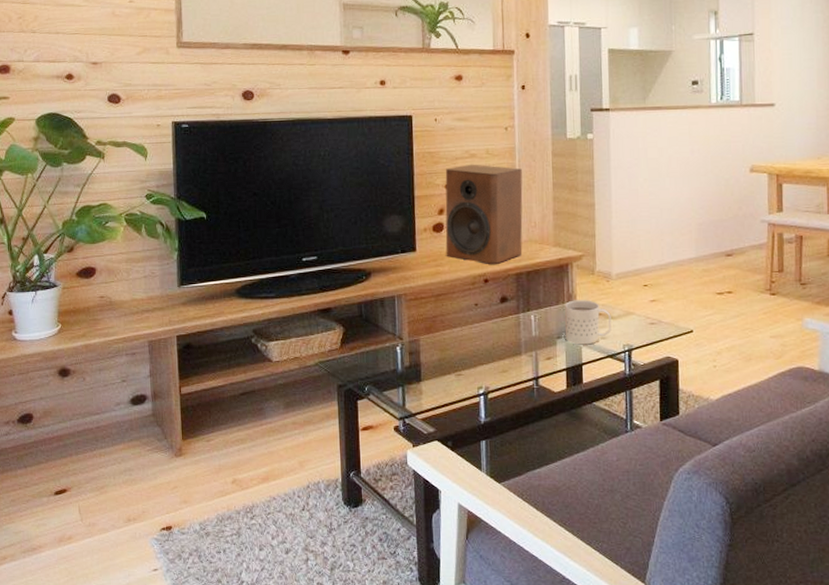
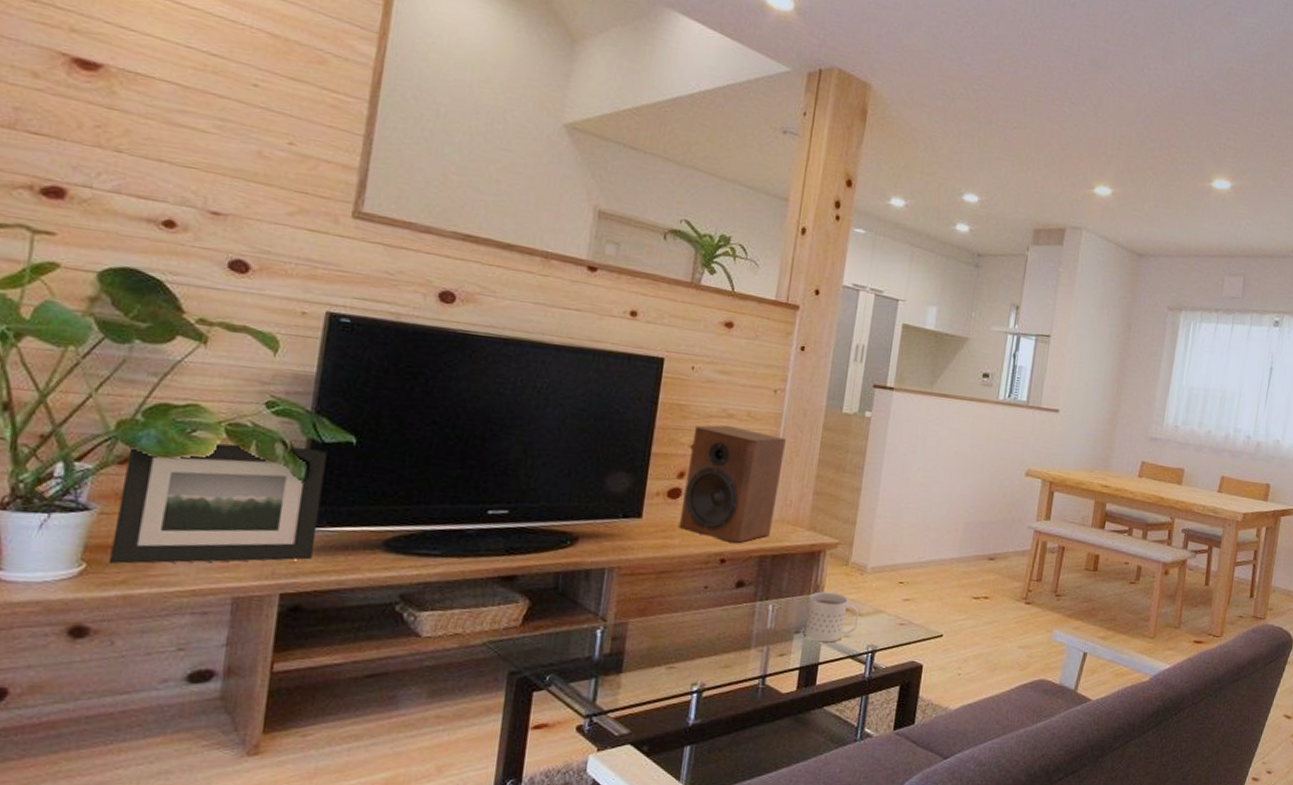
picture frame: none [72,225,192,323] -> present [110,443,328,564]

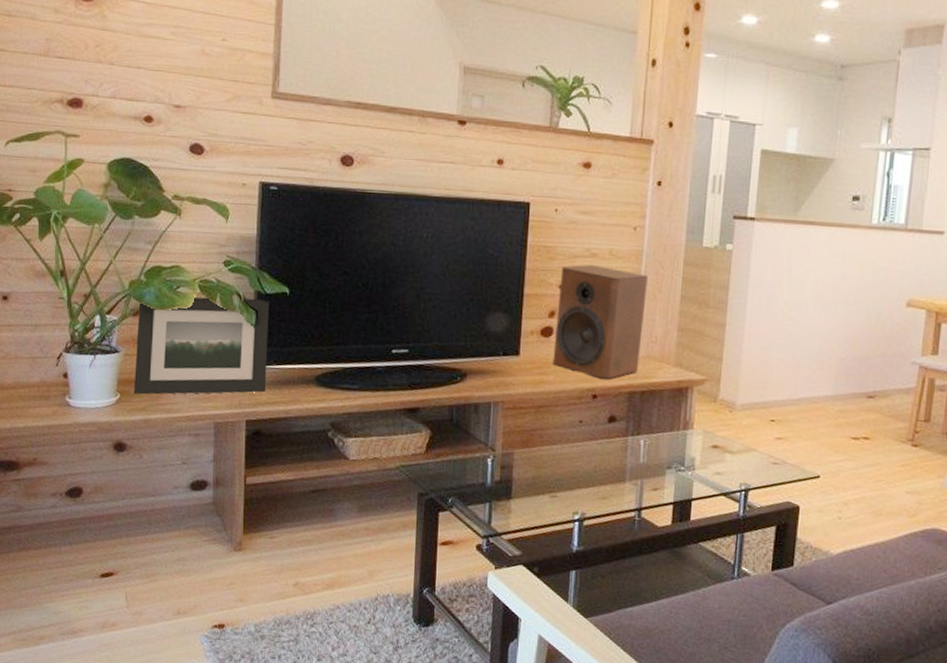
mug: present [804,591,859,643] -> none [676,428,730,479]

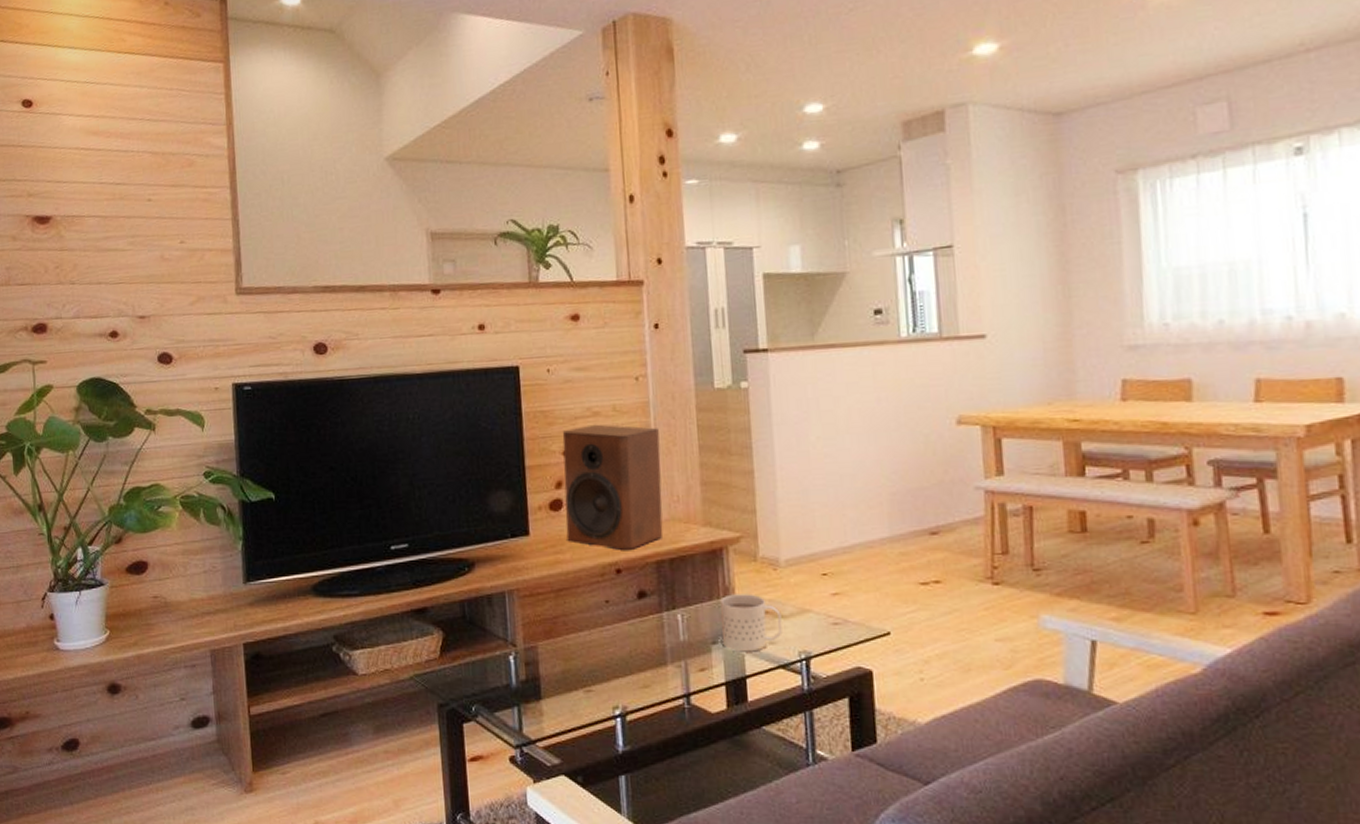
picture frame: present [134,297,269,395] -> none [120,508,261,628]
mug: none [676,428,730,479] -> present [720,594,783,652]

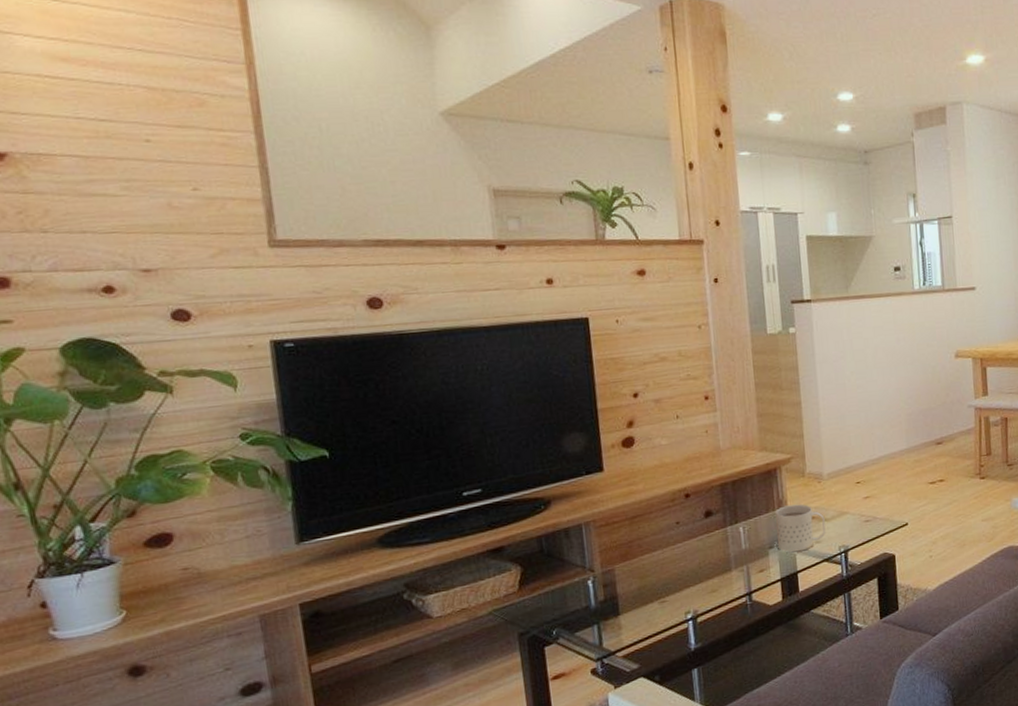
speaker: present [562,424,664,550] -> none [632,368,726,478]

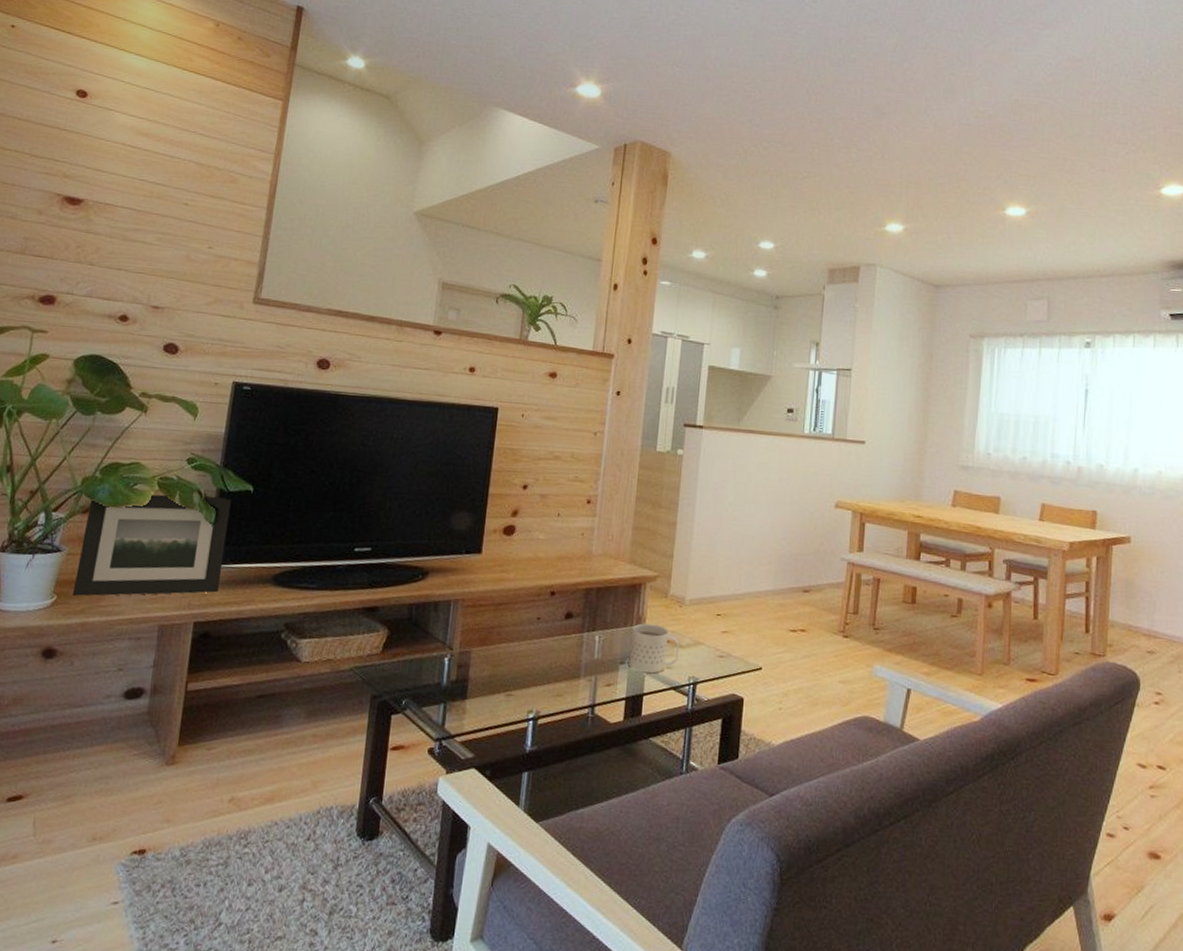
picture frame: none [132,467,318,606] -> present [73,494,232,596]

